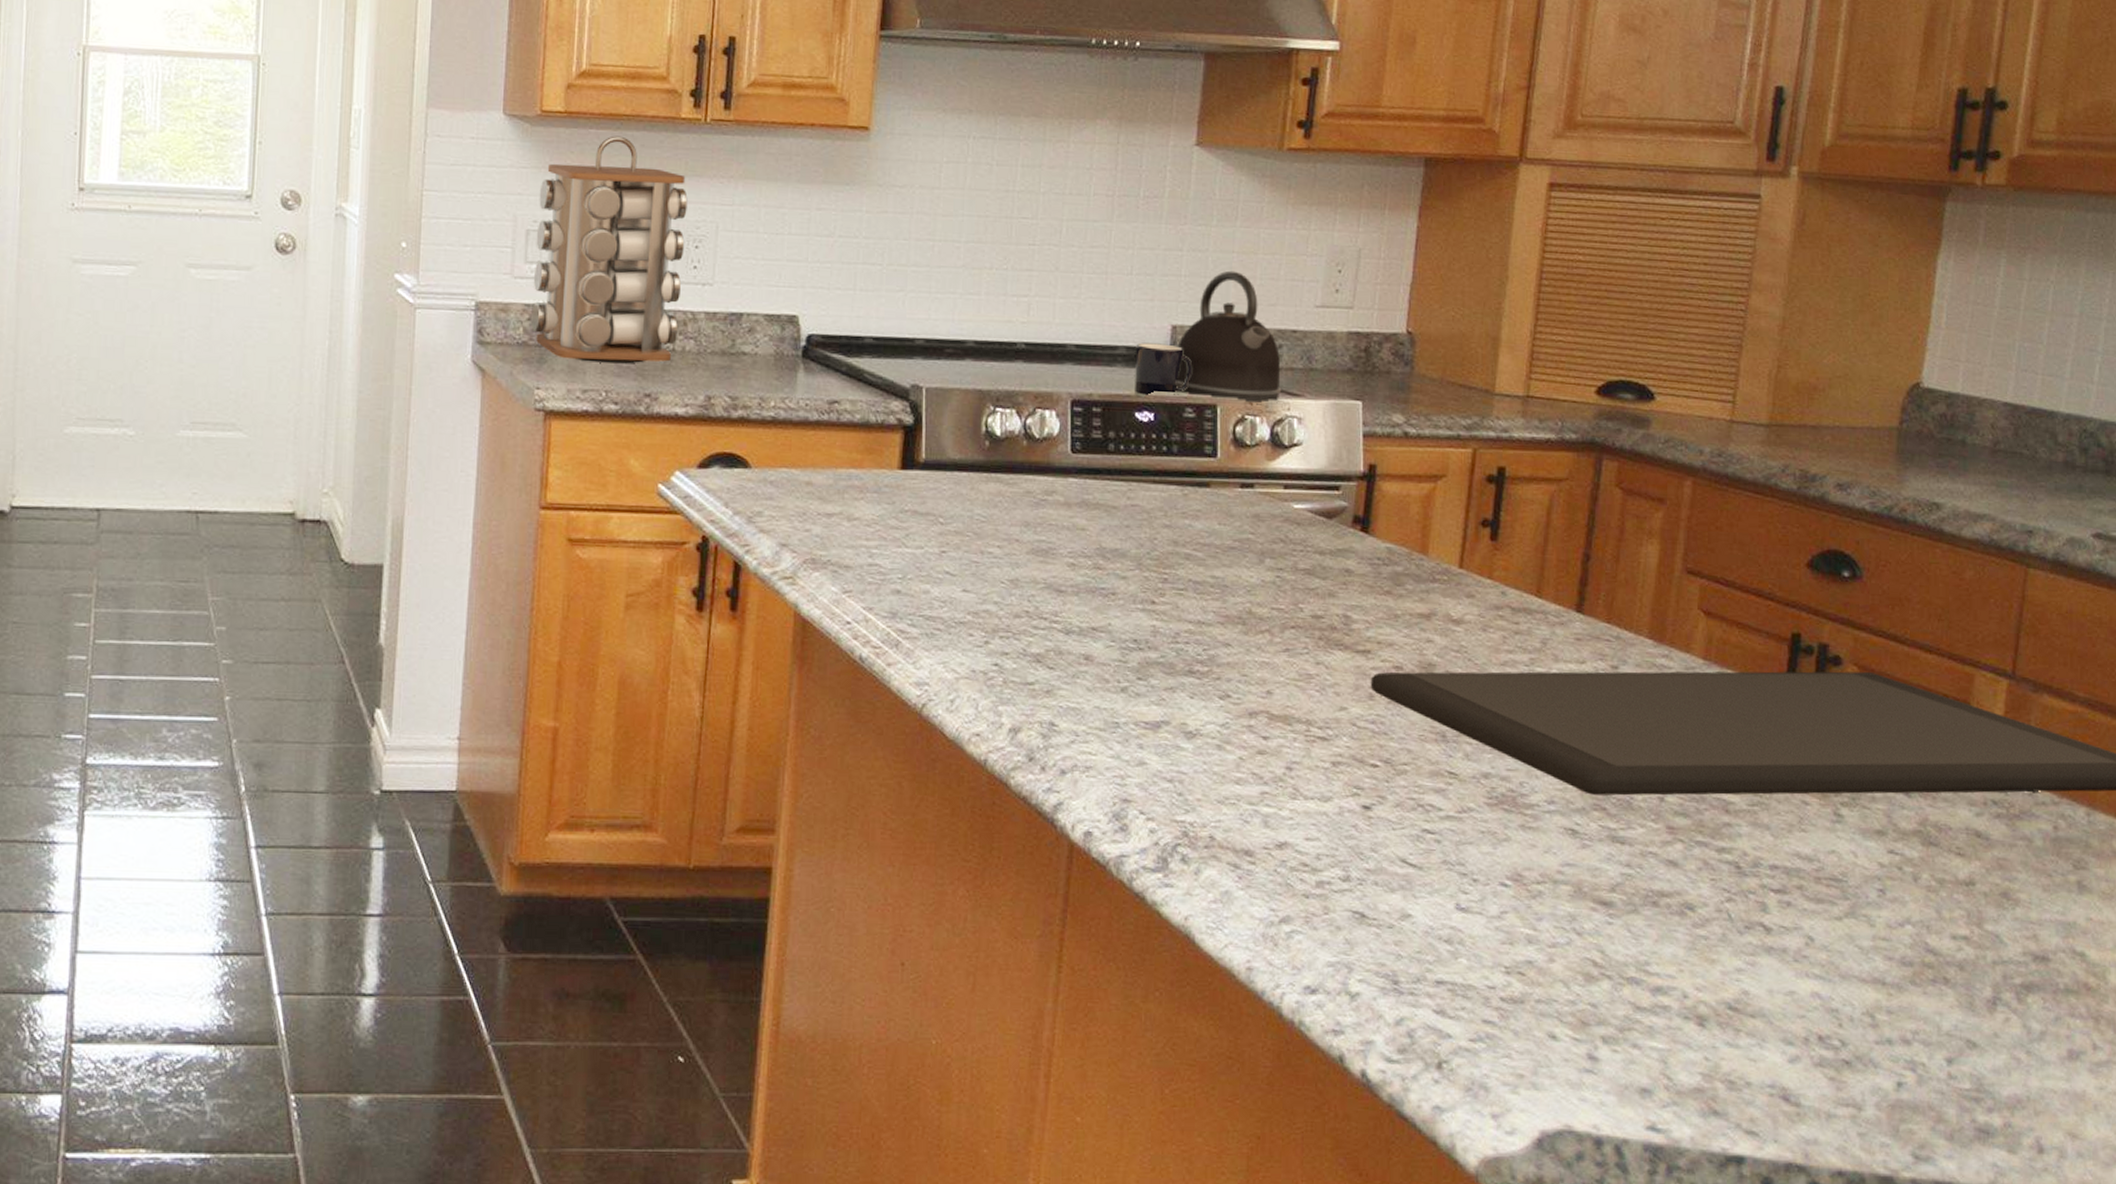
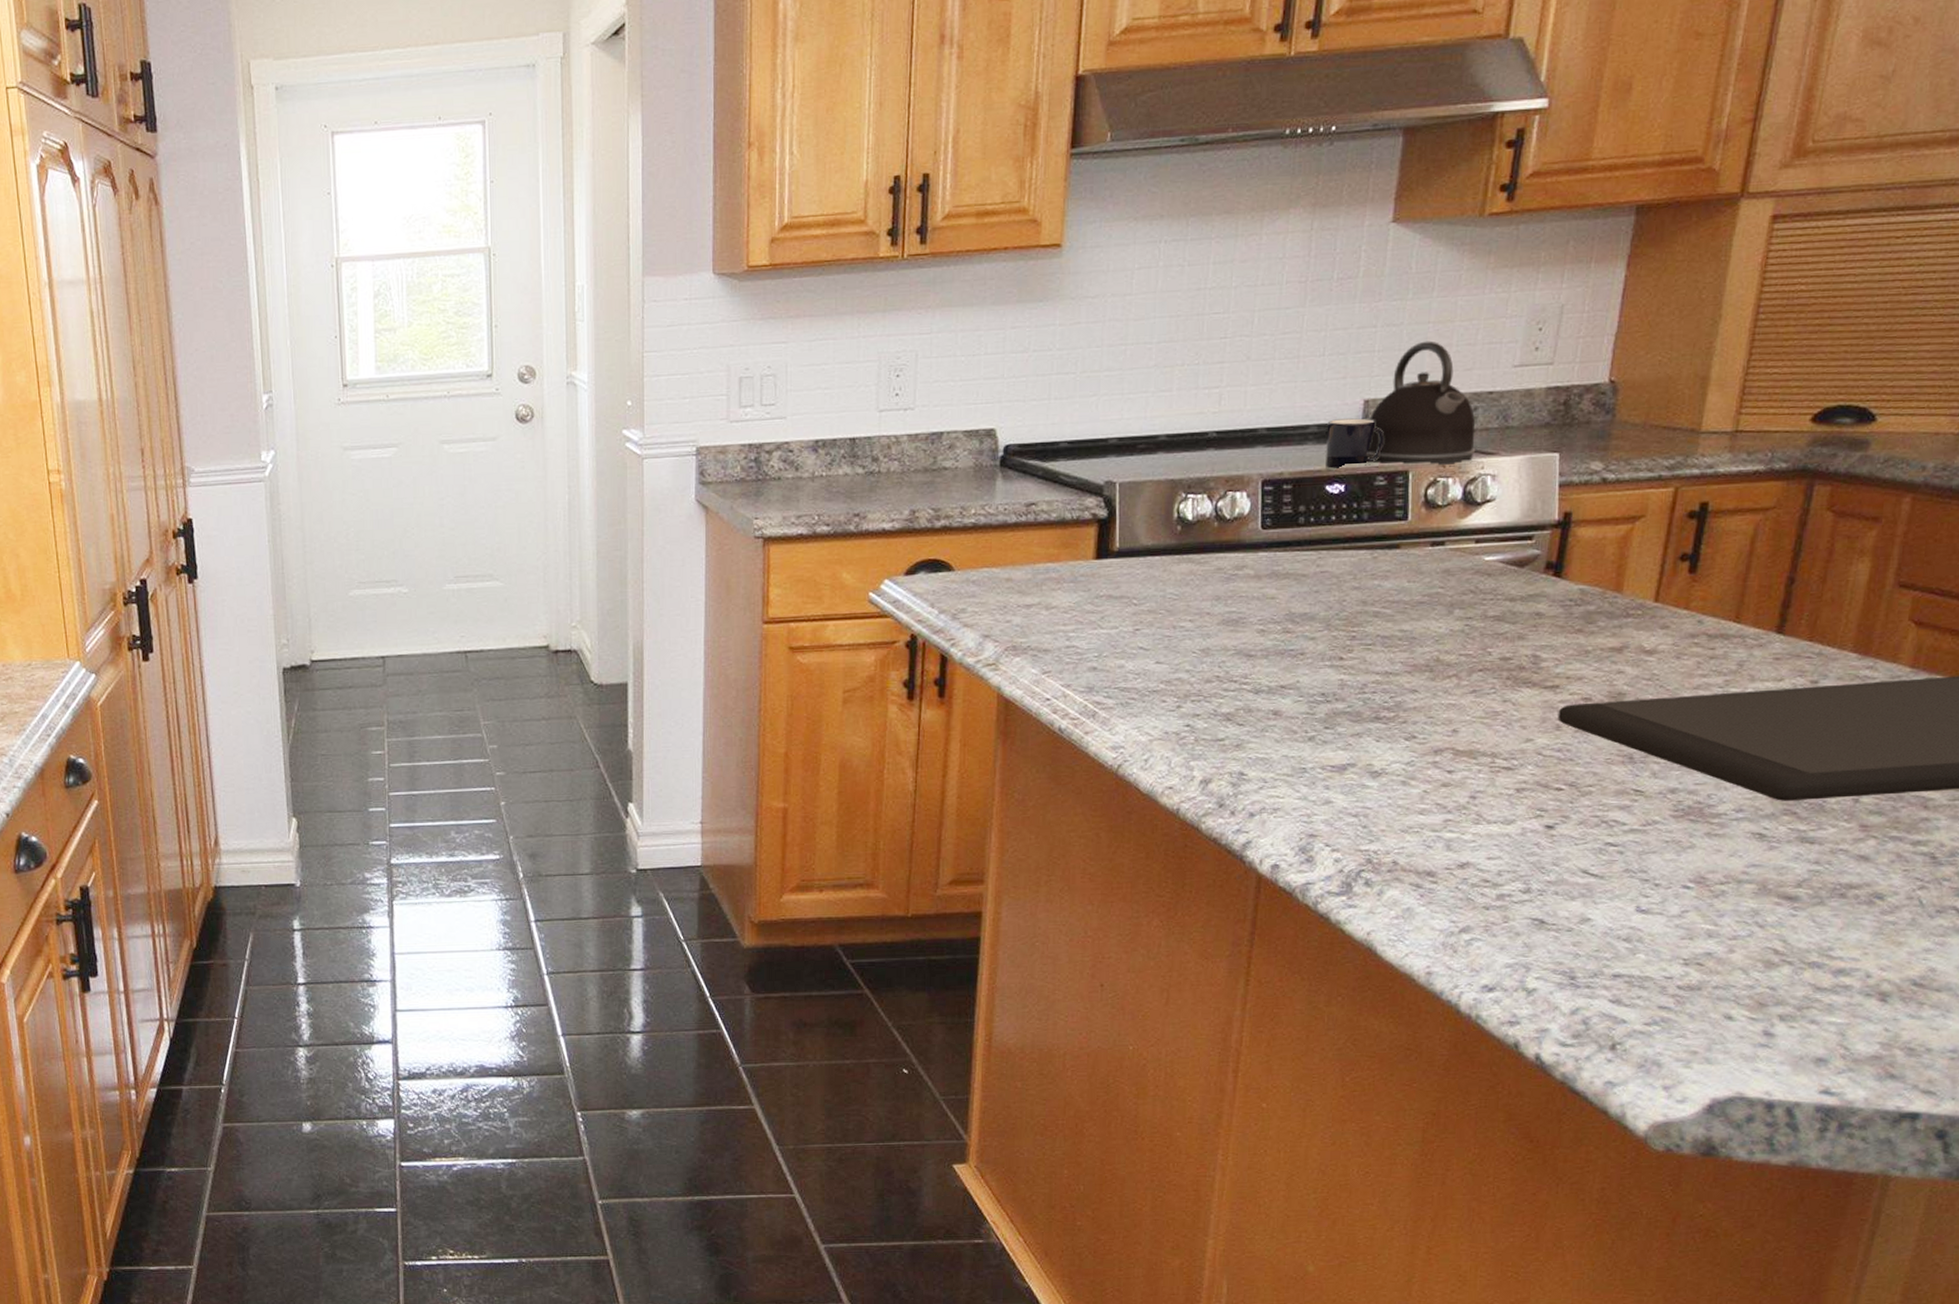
spice rack: present [531,135,688,364] -> none [747,281,888,490]

